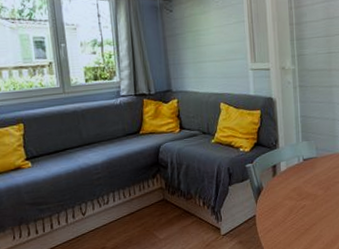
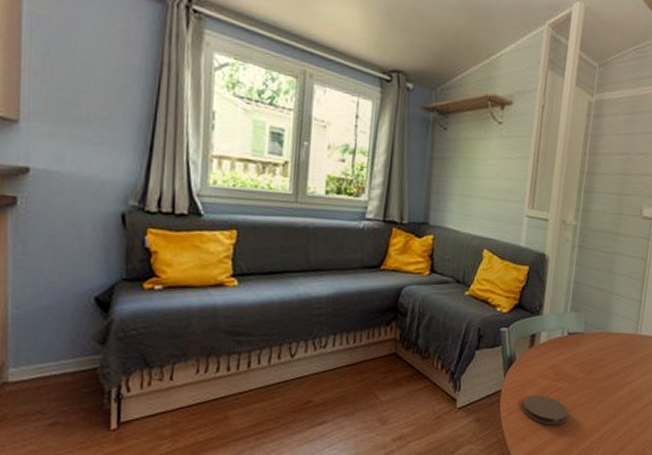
coaster: none [276,214,315,238] -> present [522,395,569,426]

